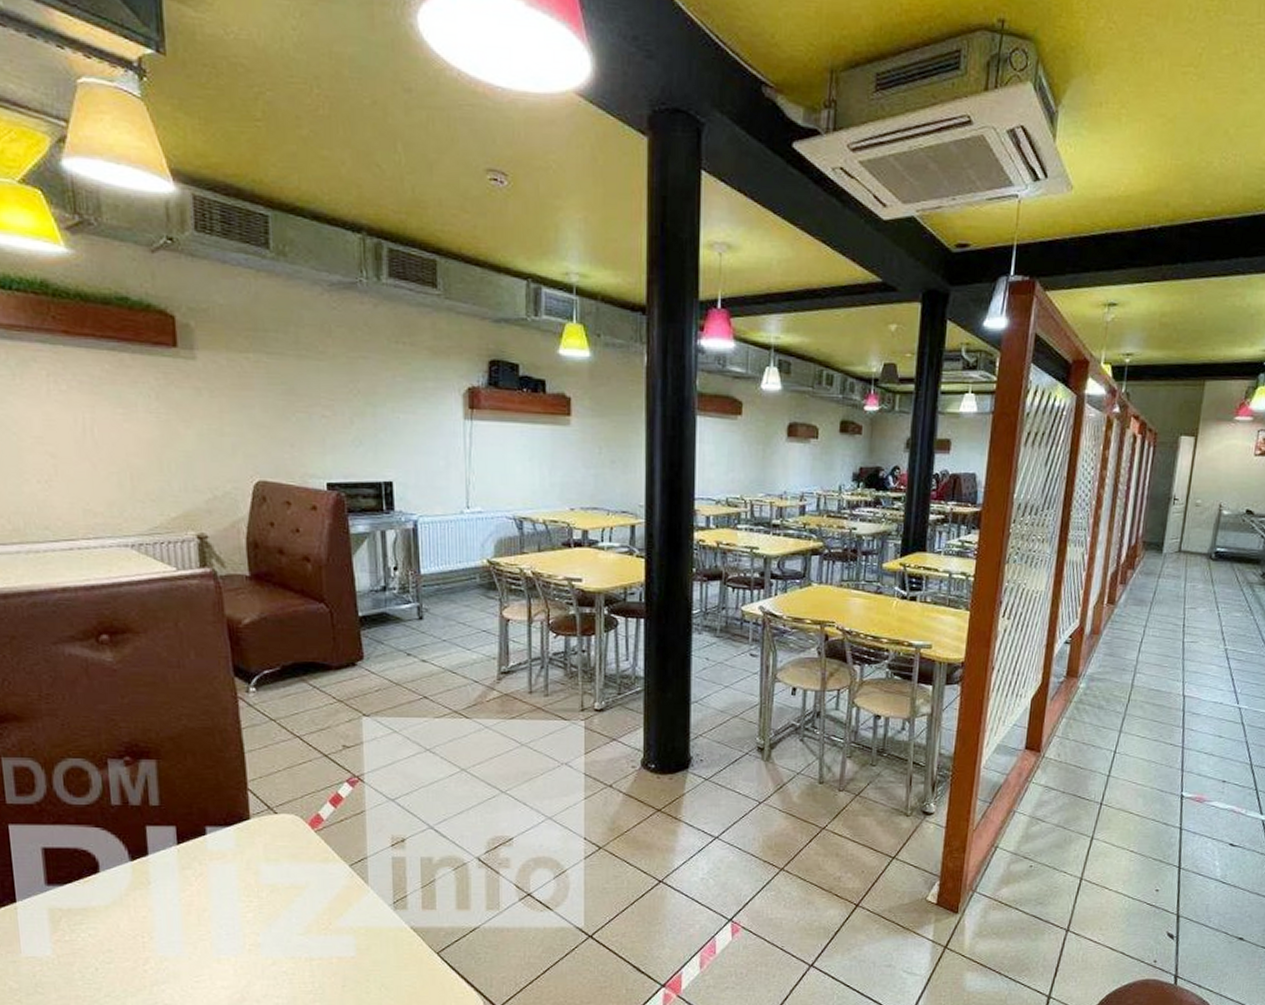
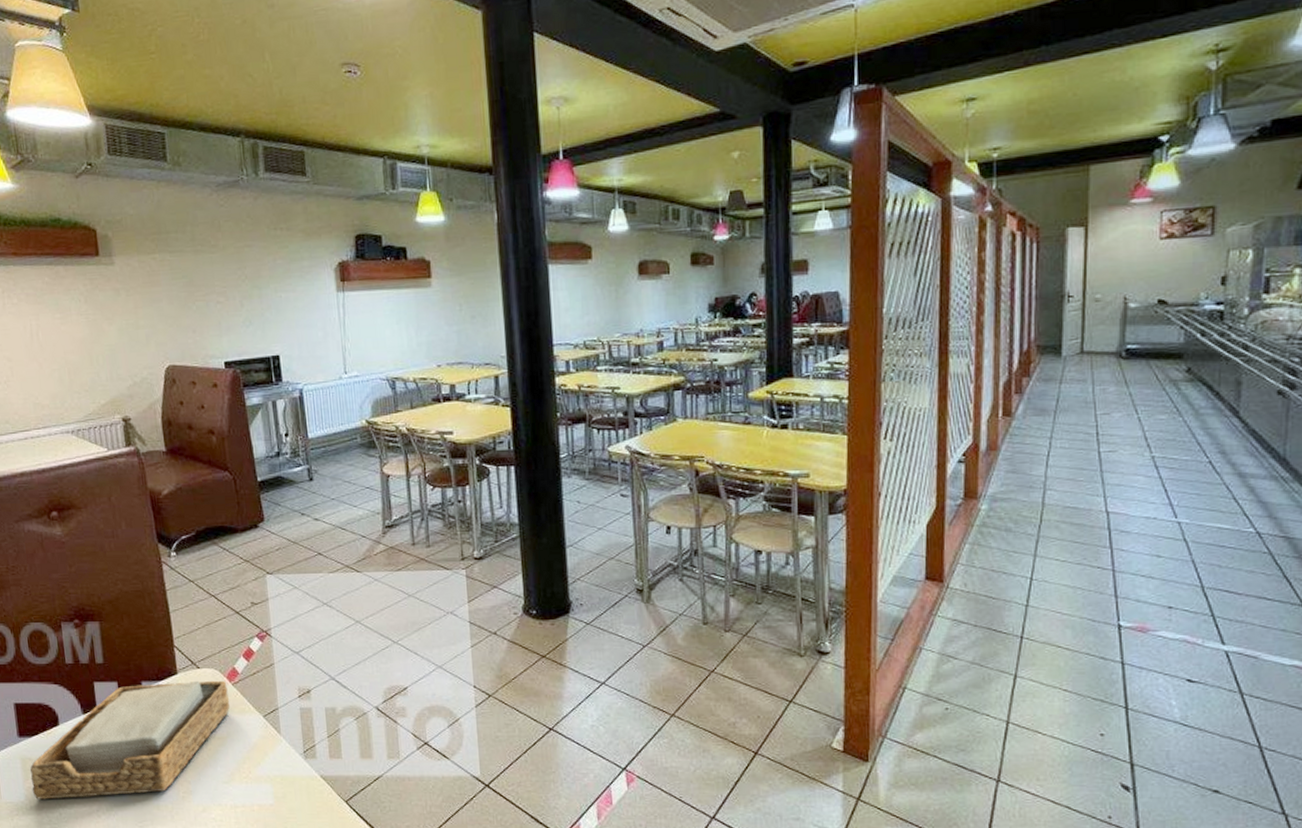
napkin holder: none [59,827,312,954] -> present [30,680,230,799]

